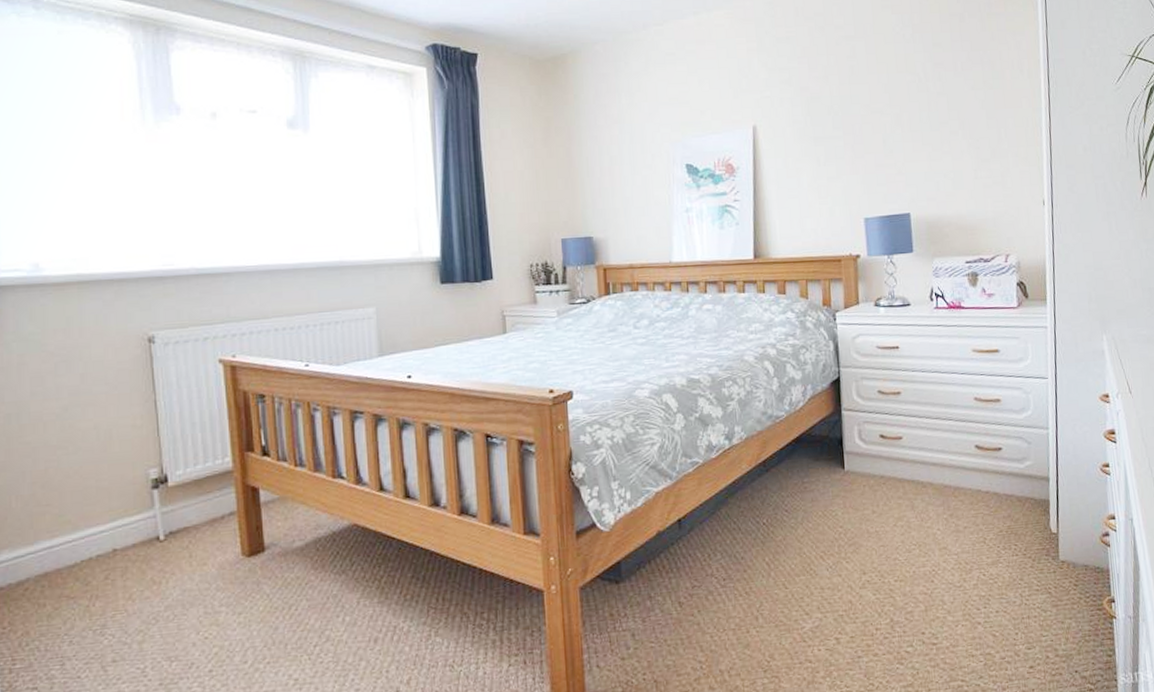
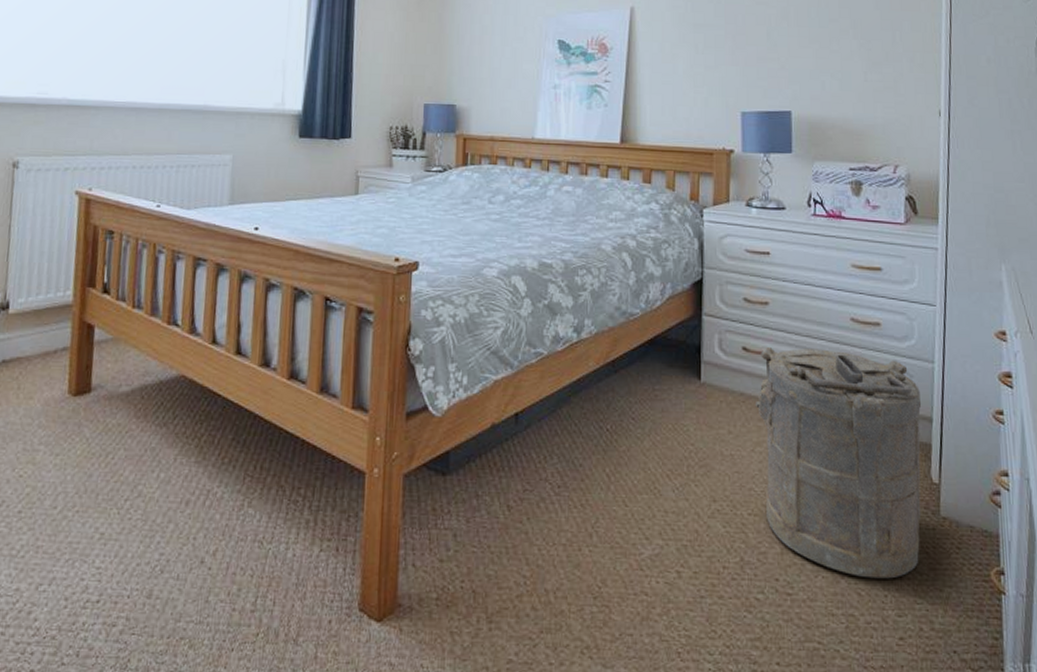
laundry hamper: none [894,428,1044,621] -> present [755,347,922,579]

